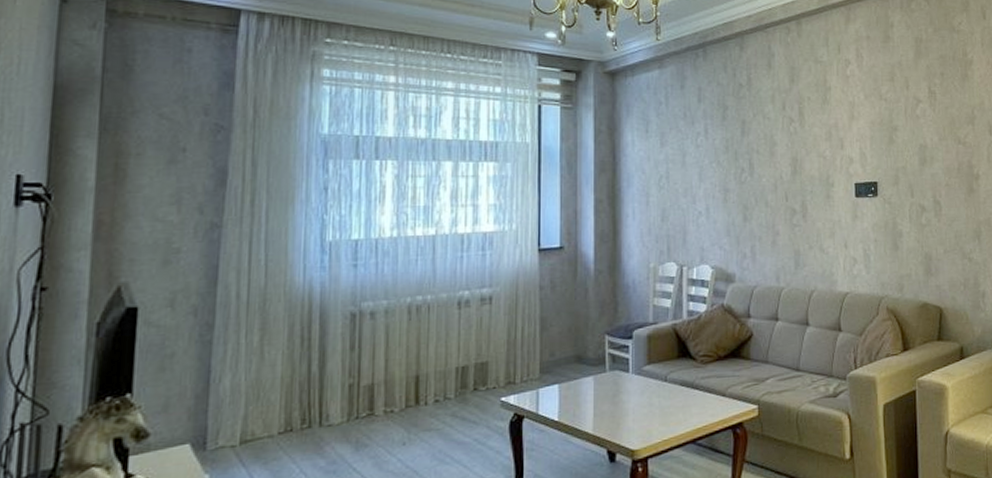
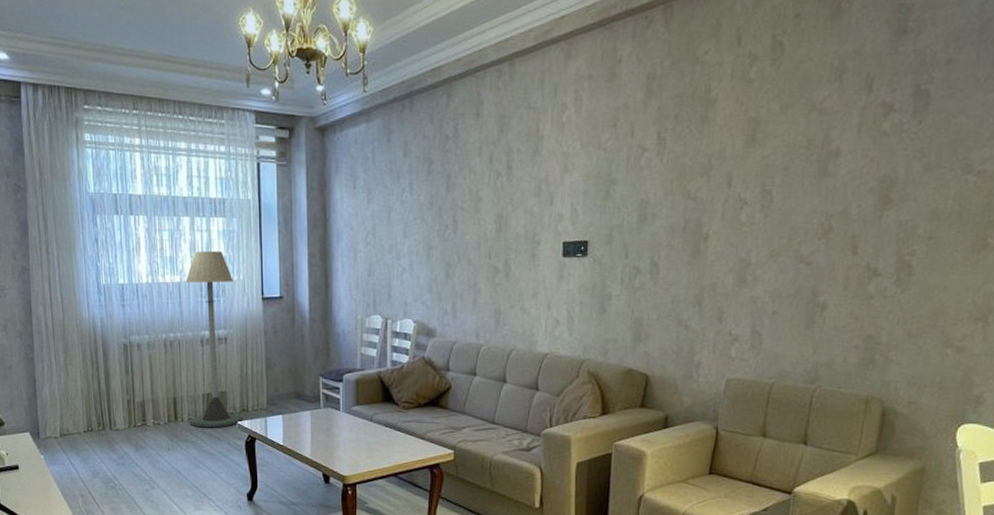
floor lamp: none [437,198,507,410] -> present [186,251,242,428]

